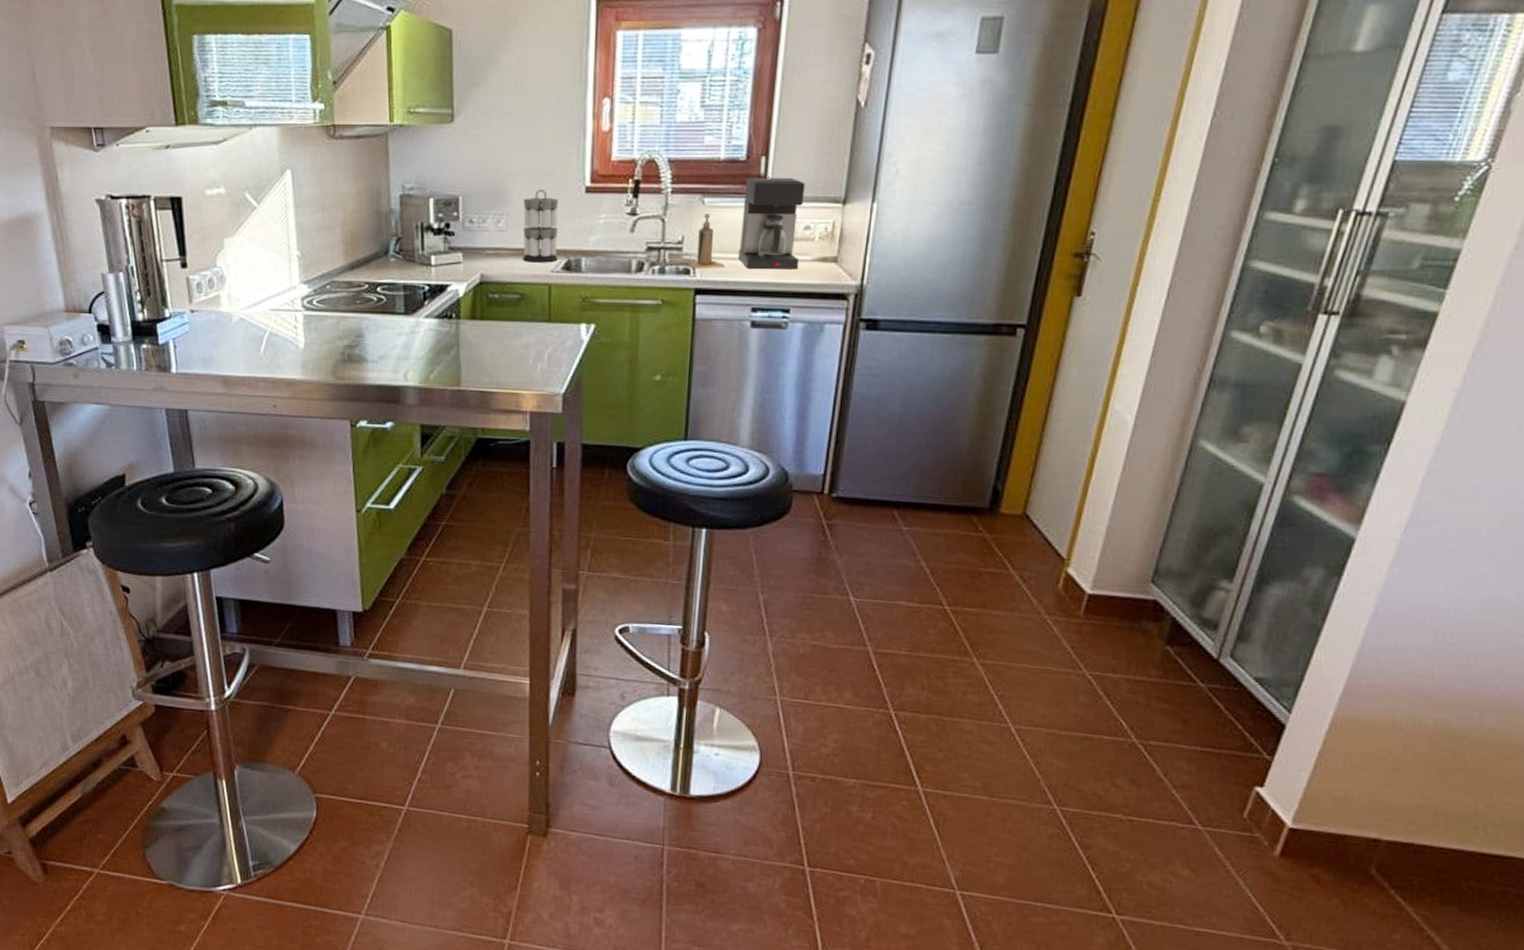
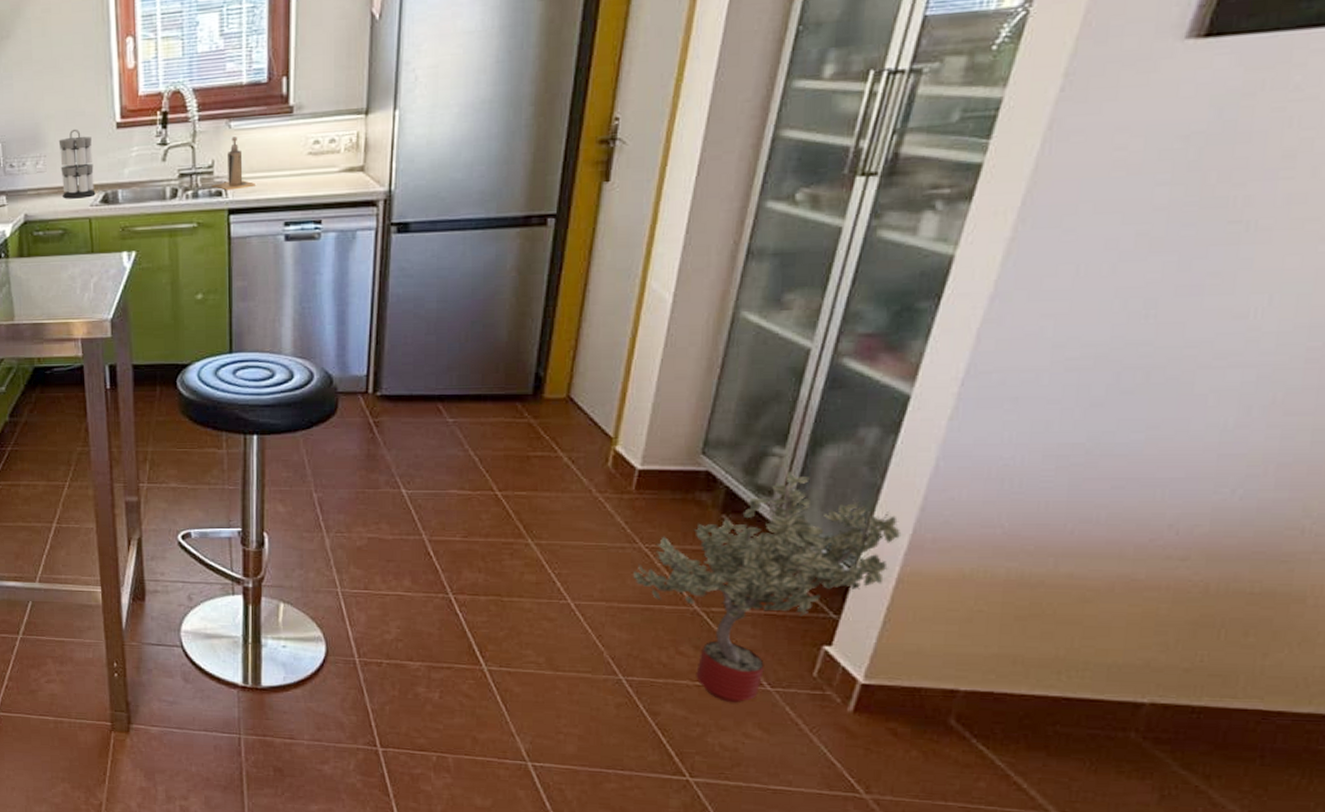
coffee maker: present [738,178,805,270] -> none [267,95,327,186]
potted tree: none [1075,605,1336,840] -> present [633,470,900,702]

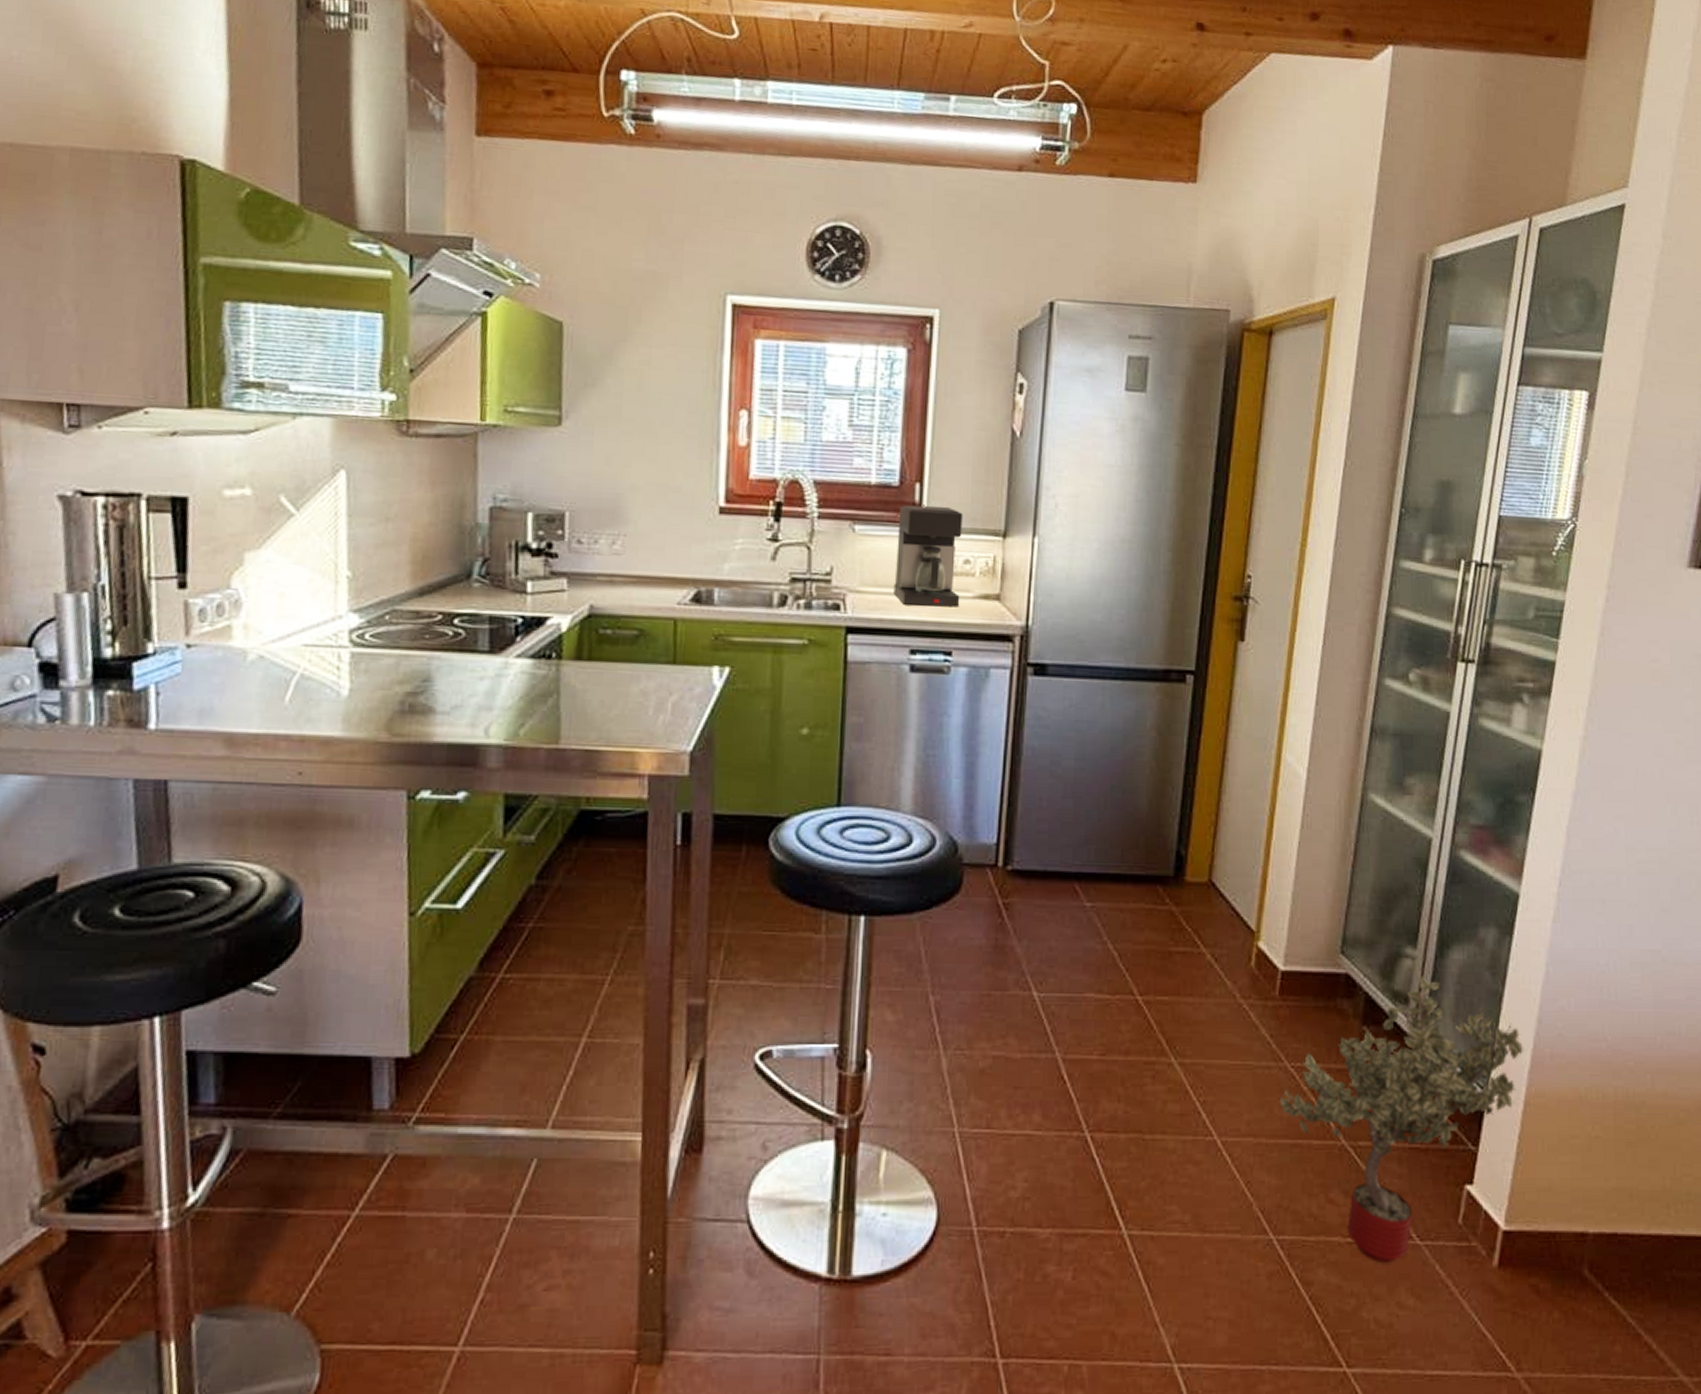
spice rack: present [58,129,96,199] -> none [643,507,687,594]
soap dispenser: present [211,136,255,191] -> none [827,542,879,605]
coffee maker: none [267,95,327,186] -> present [894,505,963,608]

